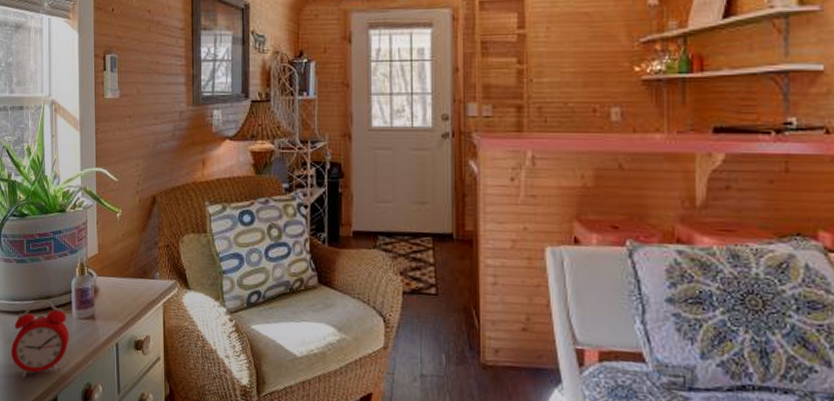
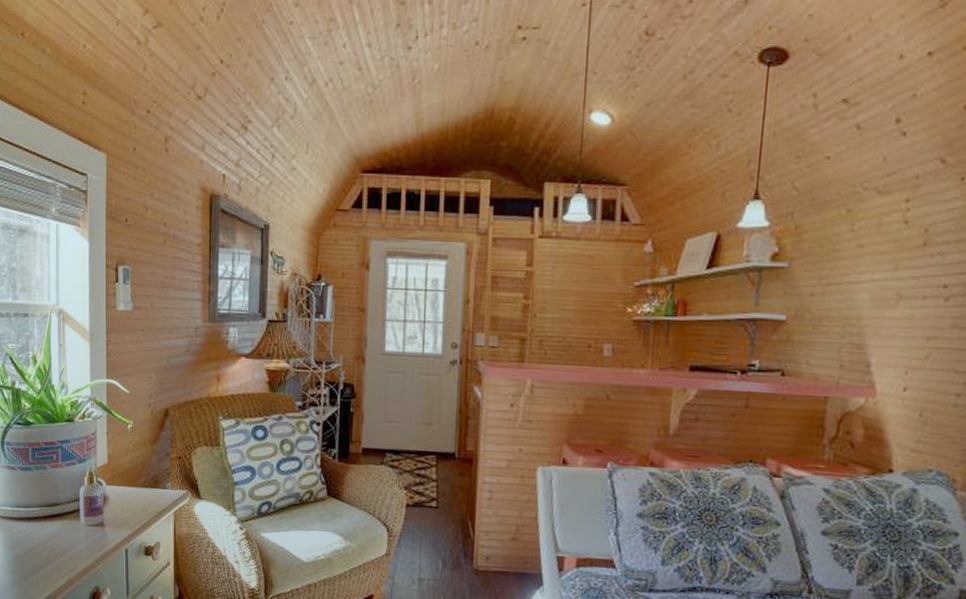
alarm clock: present [11,300,70,378] -> none [16,507,78,582]

